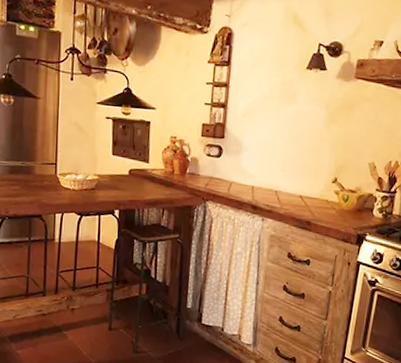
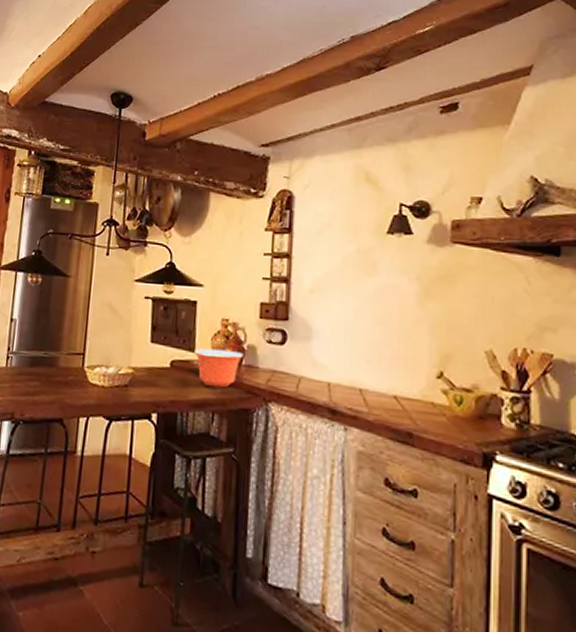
mixing bowl: none [149,160,188,191] -> present [195,348,243,388]

